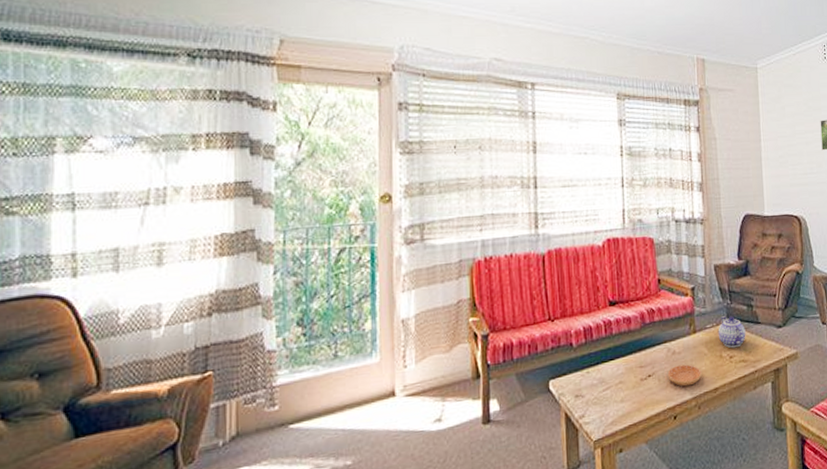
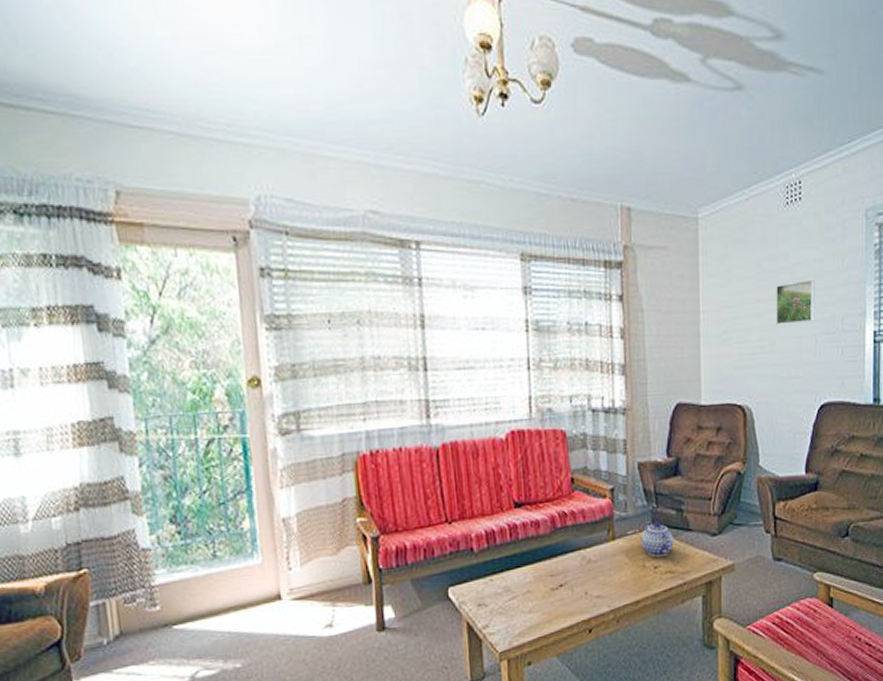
saucer: present [667,364,702,387] -> none [581,574,621,598]

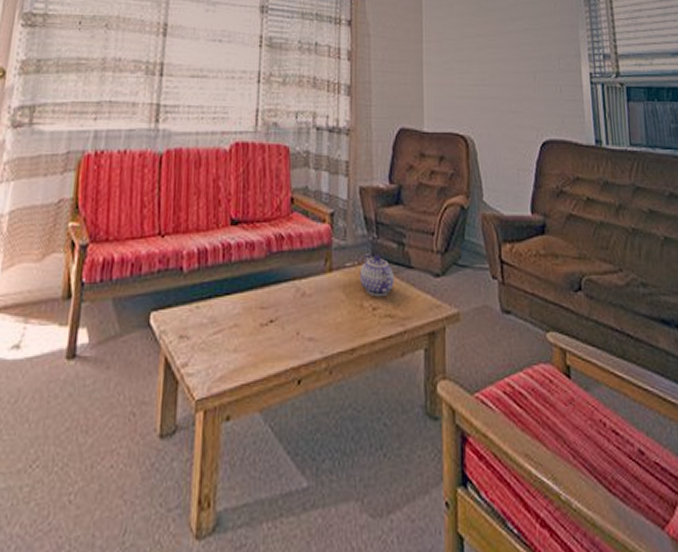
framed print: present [776,280,815,325] -> none [494,20,532,60]

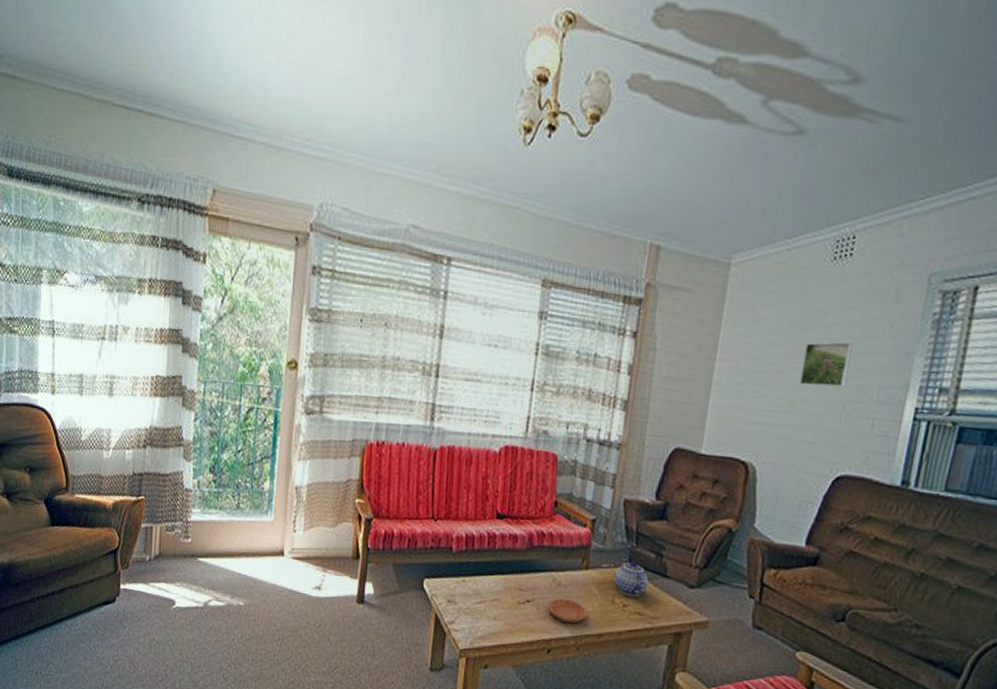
saucer: none [293,312,336,341] -> present [548,598,587,624]
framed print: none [494,20,532,60] -> present [800,342,853,387]

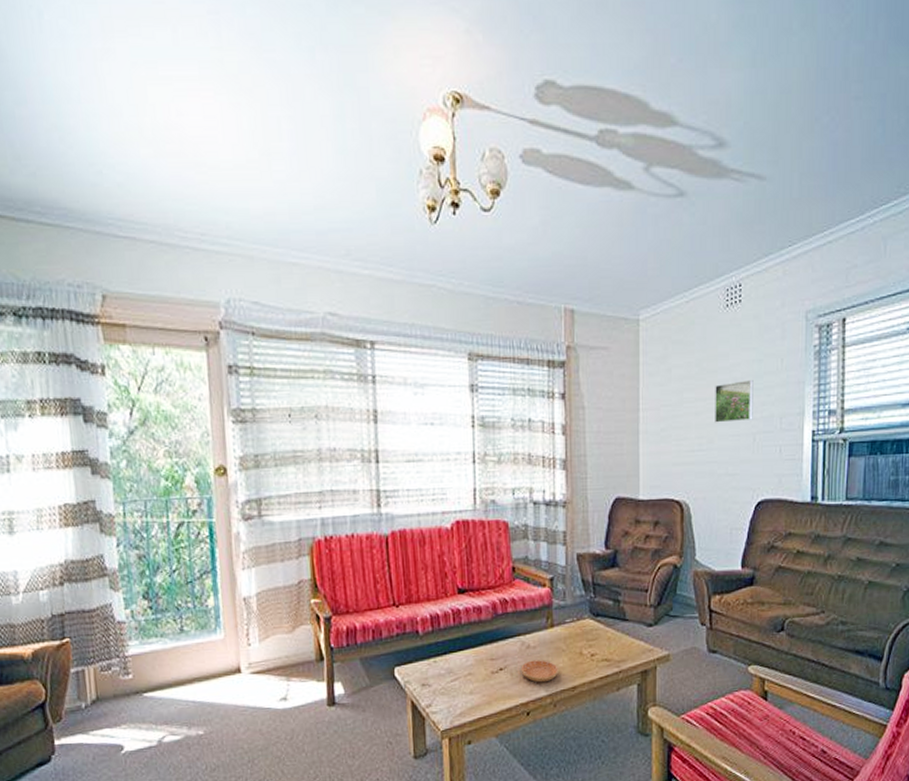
teapot: present [614,559,649,597] -> none [578,611,610,646]

